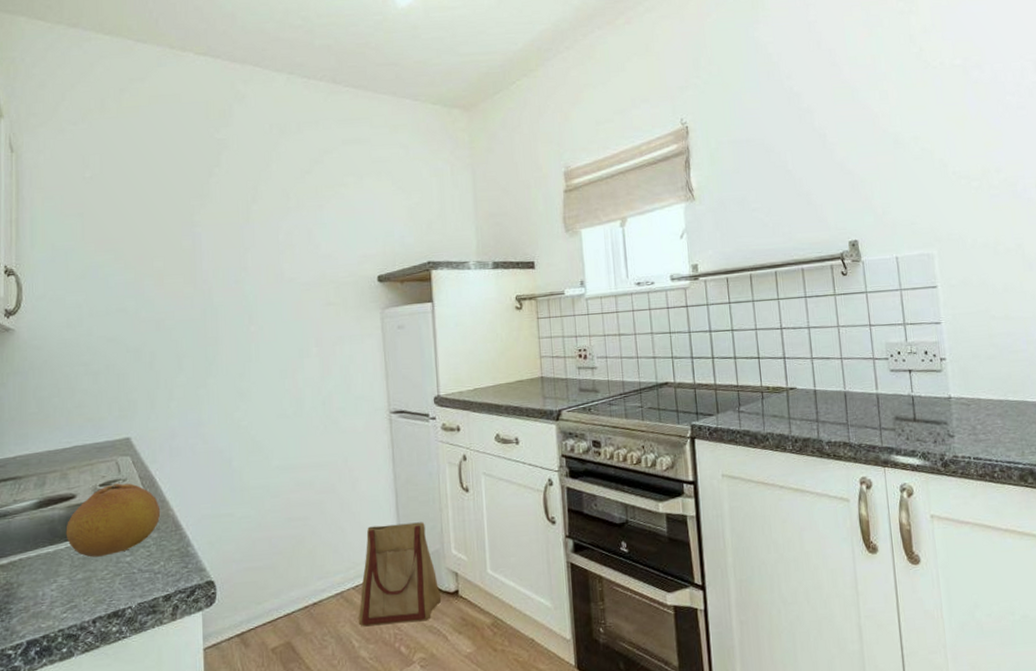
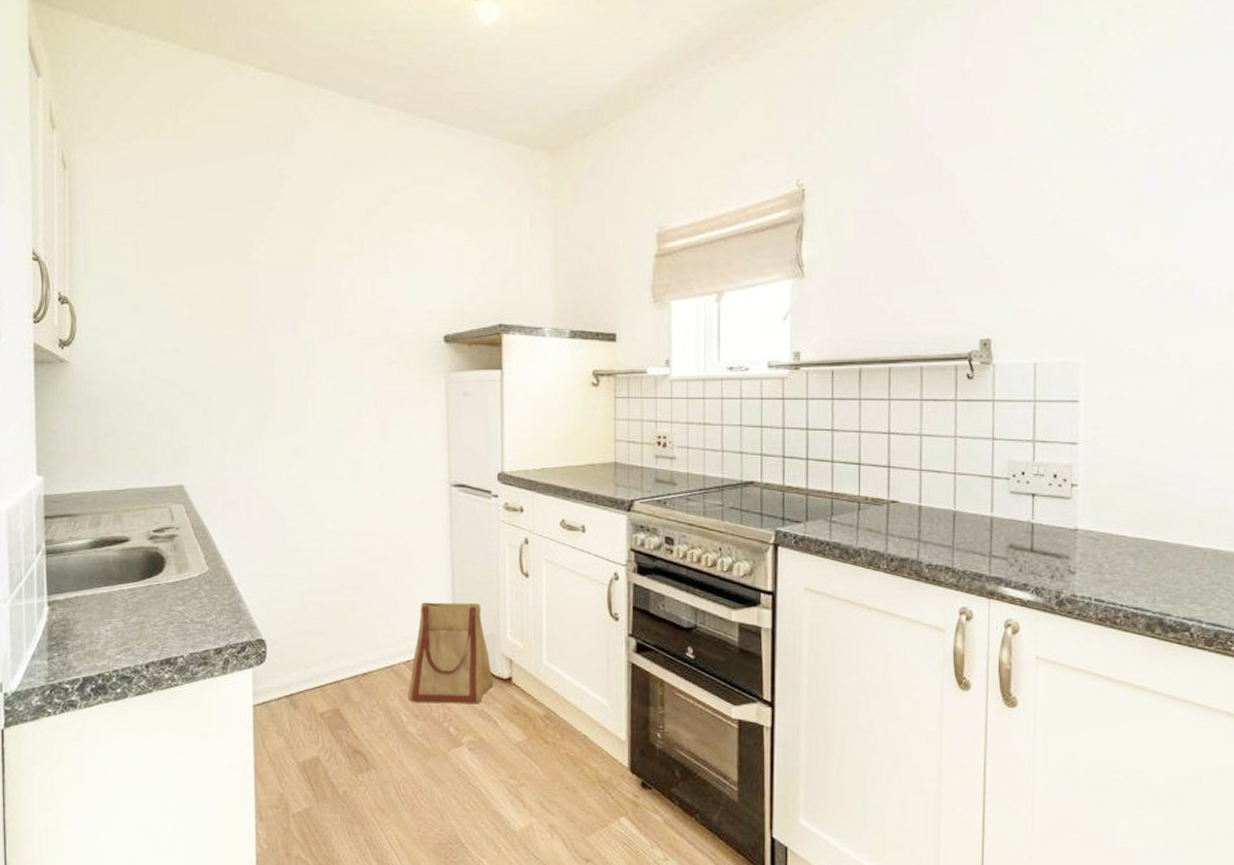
fruit: present [66,483,161,558] -> none [120,531,213,603]

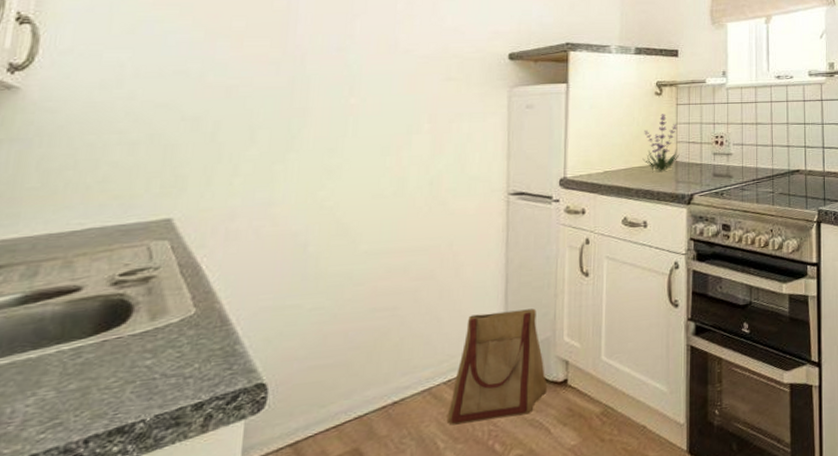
plant: none [579,407,619,472] -> present [642,114,680,172]

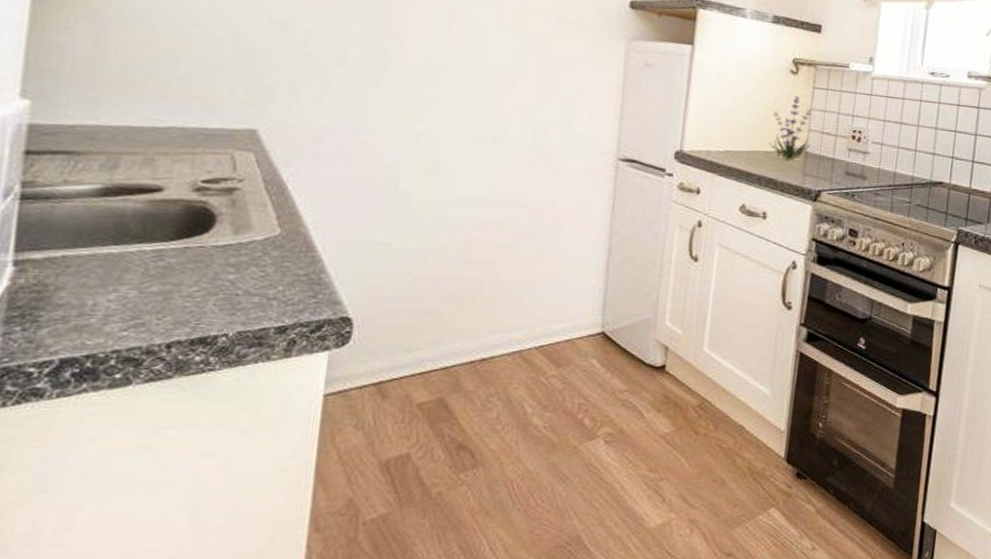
shopping bag: present [446,308,548,426] -> none [535,282,644,394]

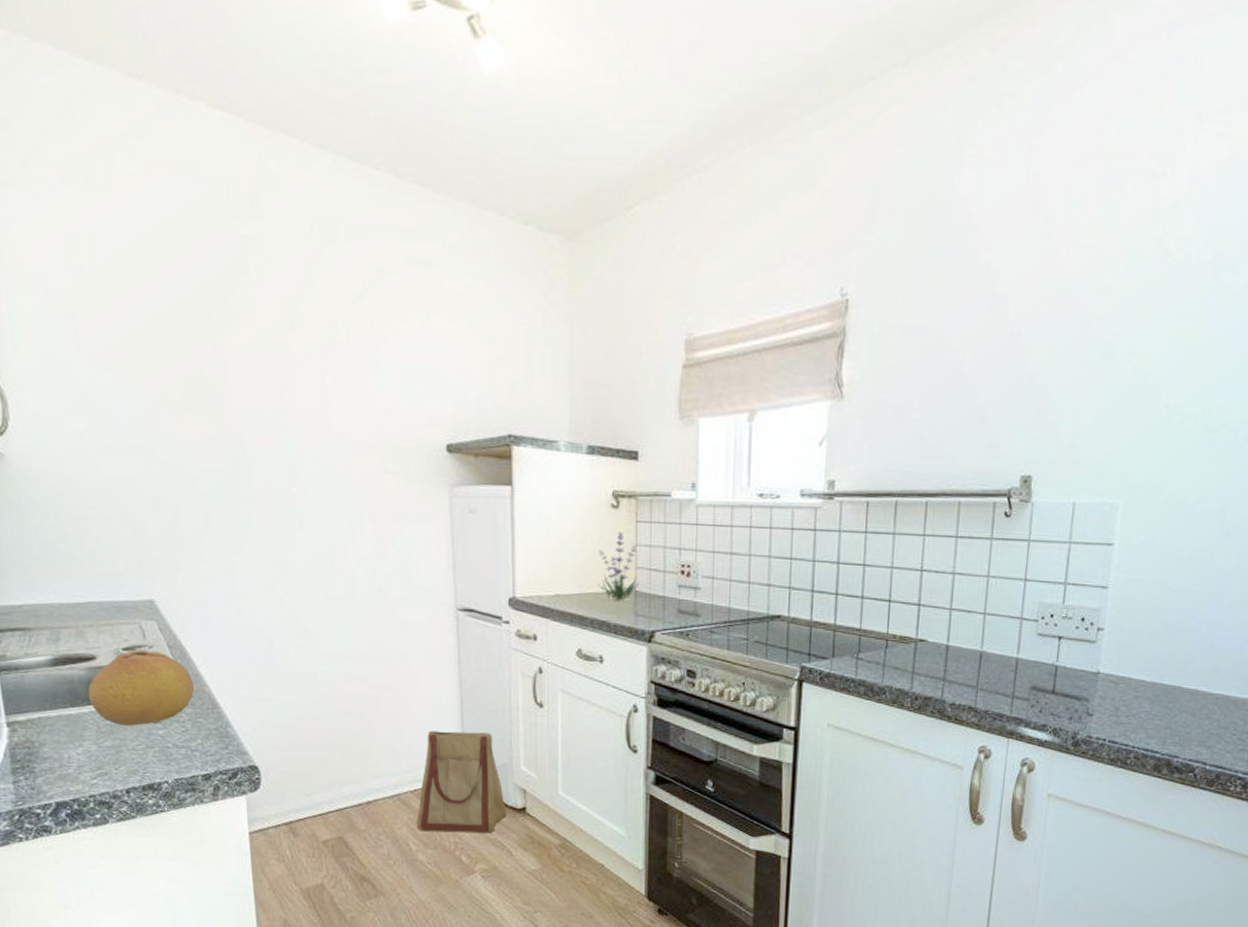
fruit: none [140,182,289,269] -> present [88,649,195,726]
shopping bag: none [535,282,644,394] -> present [416,731,507,834]

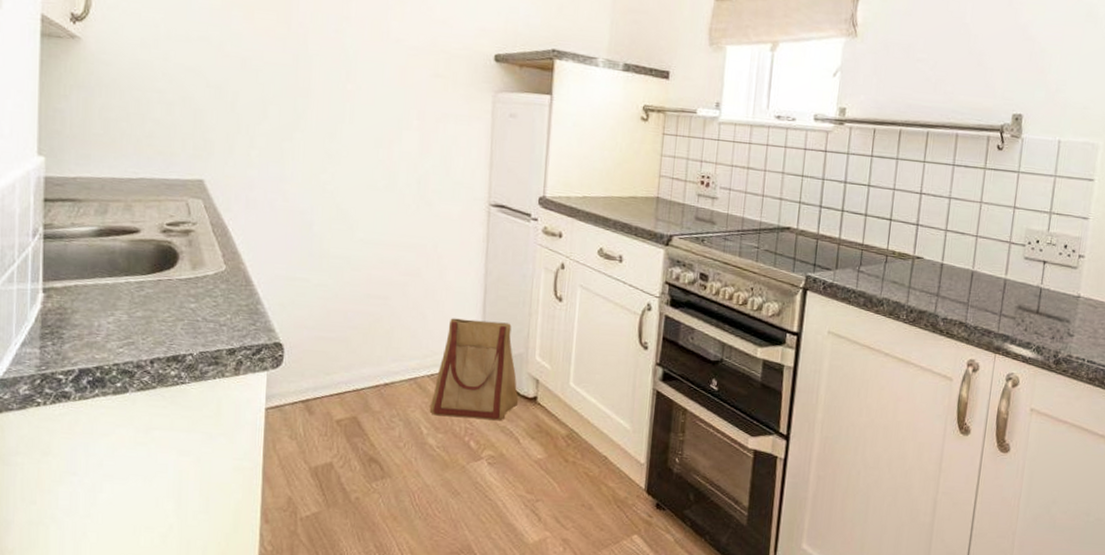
fruit: present [88,649,195,726] -> none [126,225,231,299]
plant: present [597,532,640,601] -> none [622,142,662,206]

